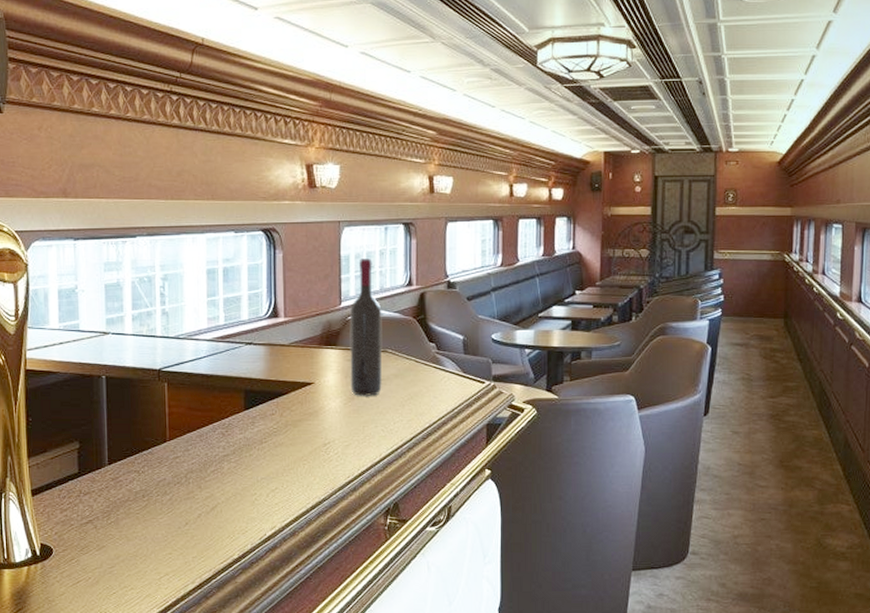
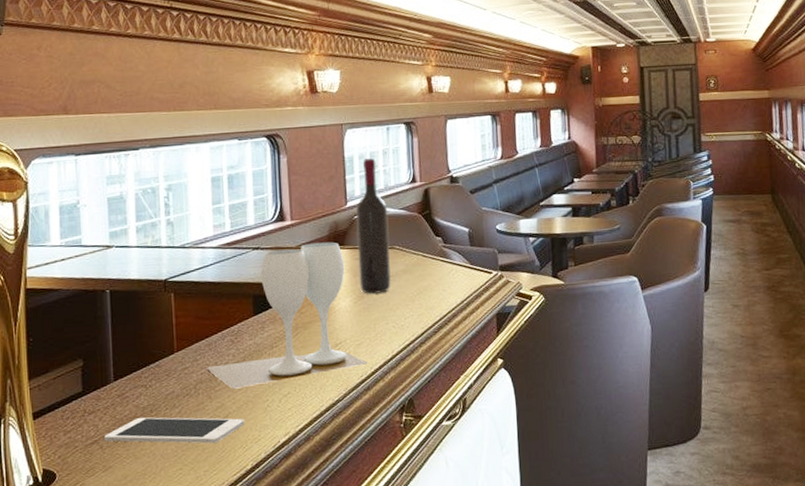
cell phone: none [99,501,232,531] -> present [104,417,244,444]
wineglass: none [196,341,356,480] -> present [205,242,368,389]

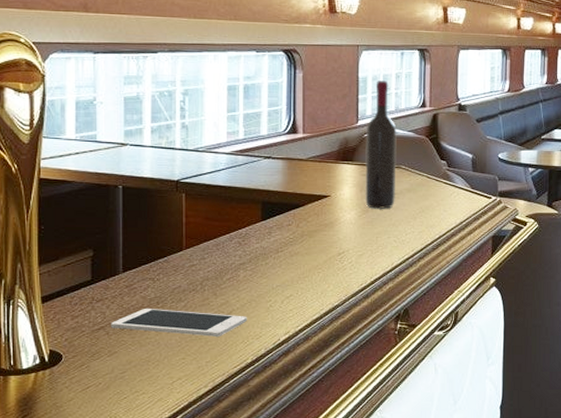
wineglass: present [205,242,368,389] -> none [212,157,368,288]

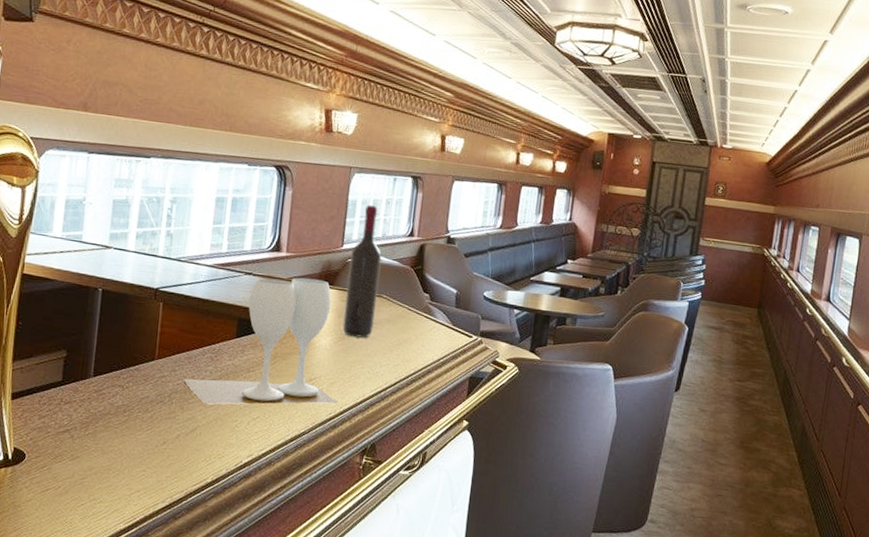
cell phone: present [111,308,247,337] -> none [76,415,211,452]
wineglass: none [212,157,368,288] -> present [182,277,339,405]

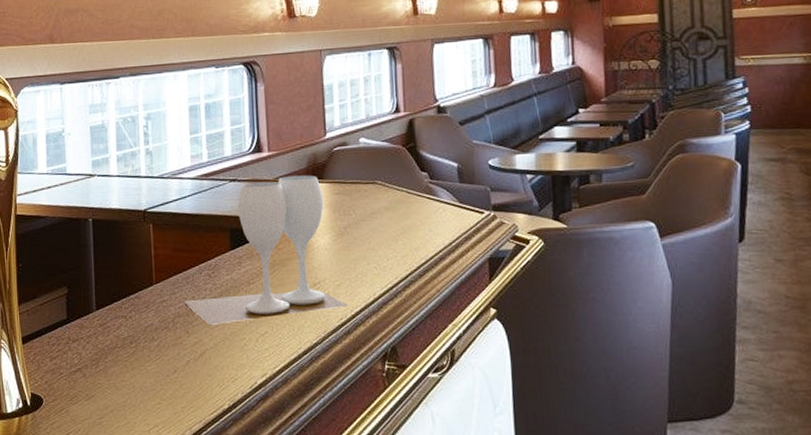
wine bottle: present [342,205,382,338] -> none [336,86,374,232]

